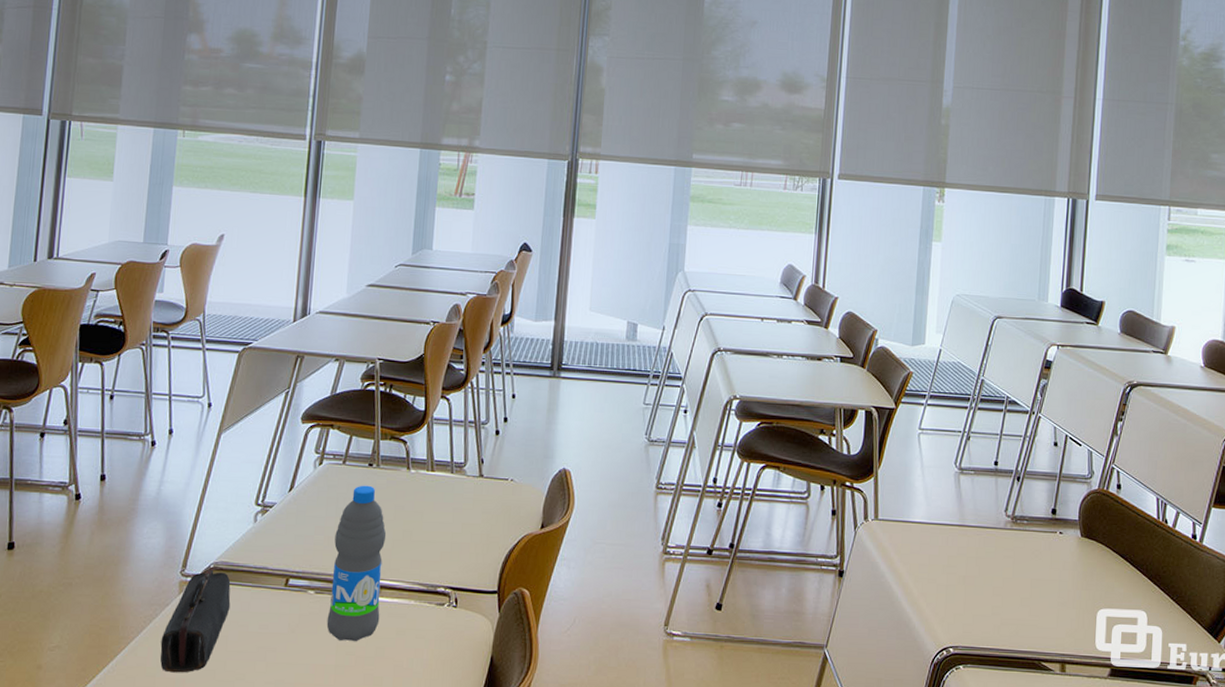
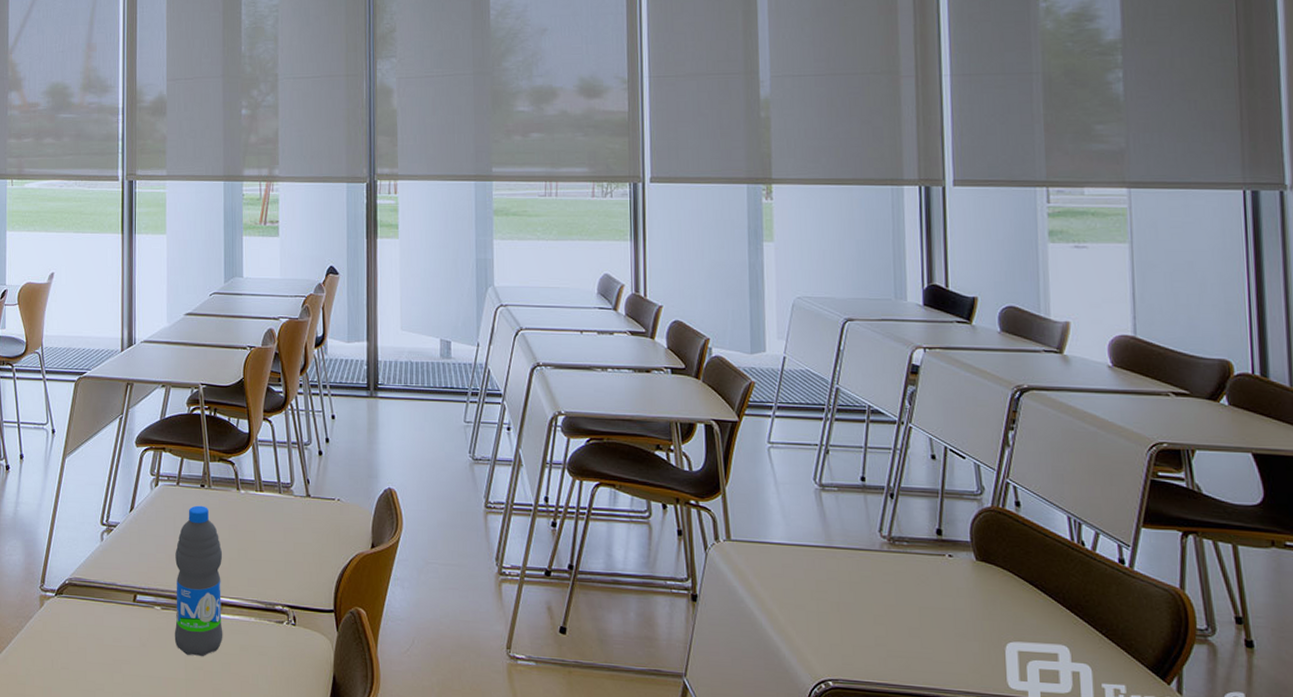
pencil case: present [160,569,231,673] -> none [28,584,86,682]

